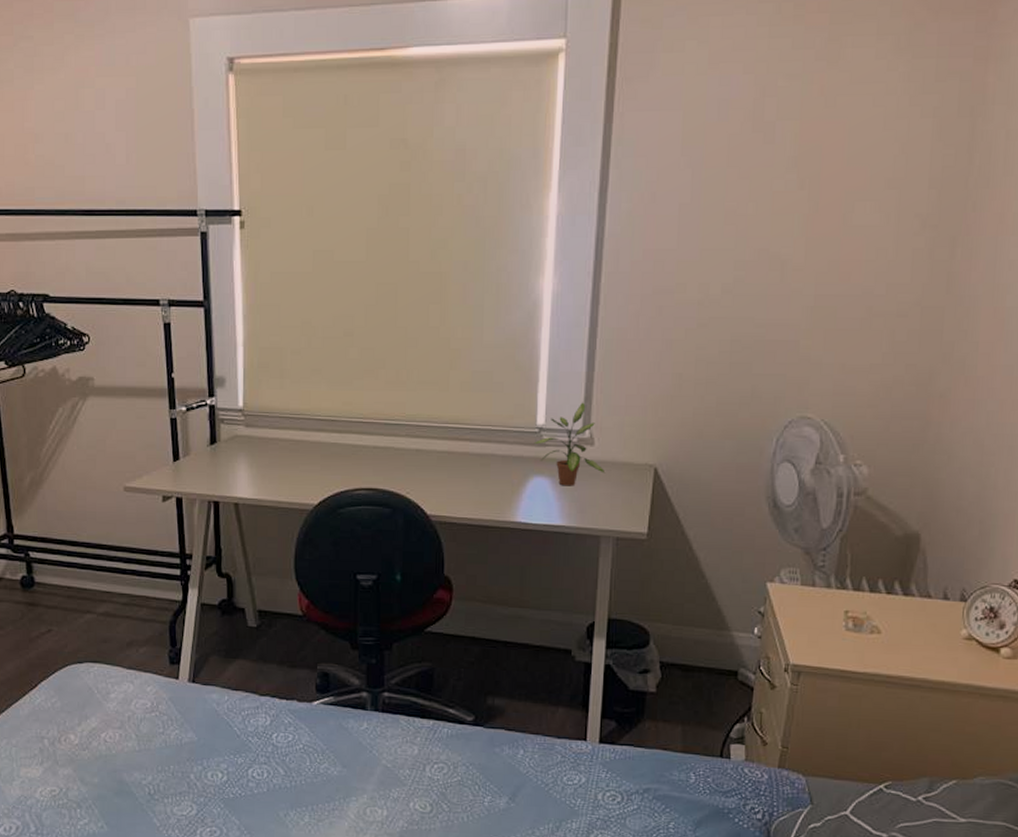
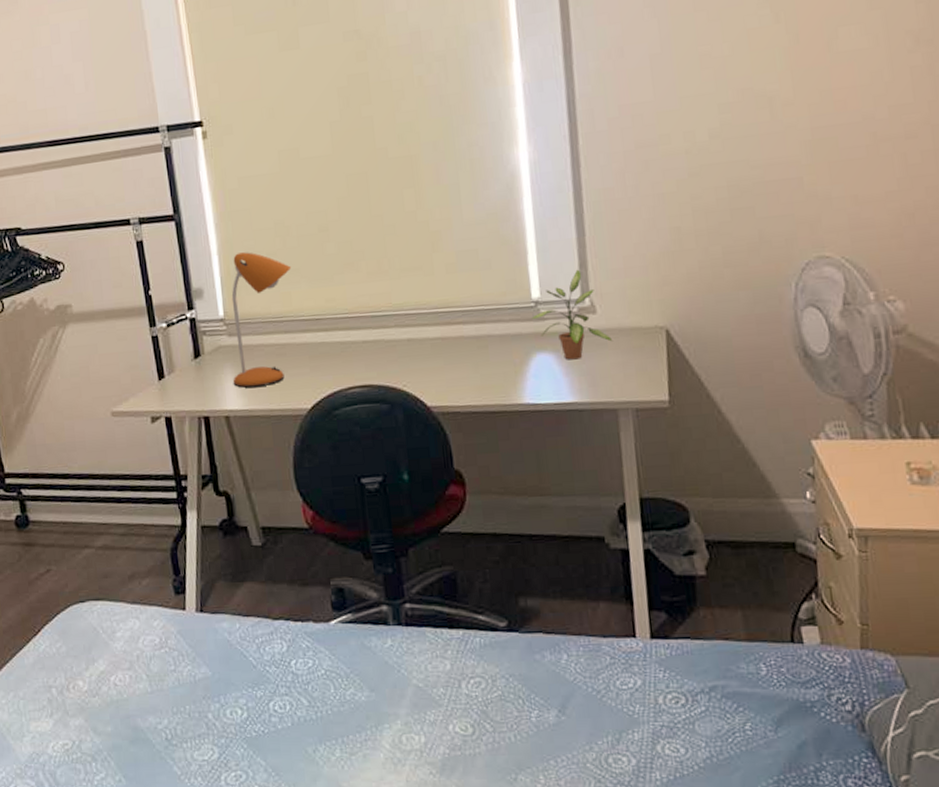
desk lamp: none [246,347,314,478] -> present [231,252,292,388]

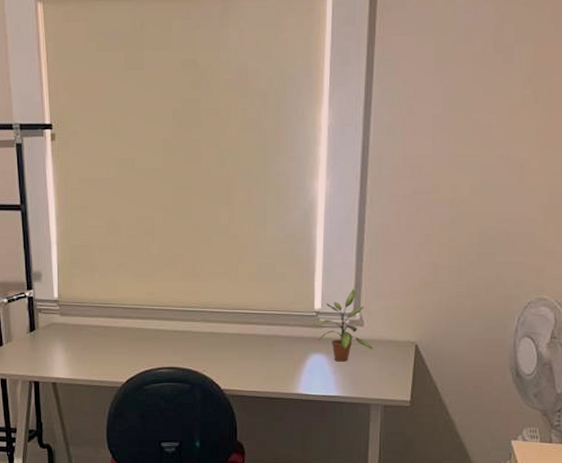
desk lamp: present [231,252,292,388] -> none [62,245,119,360]

